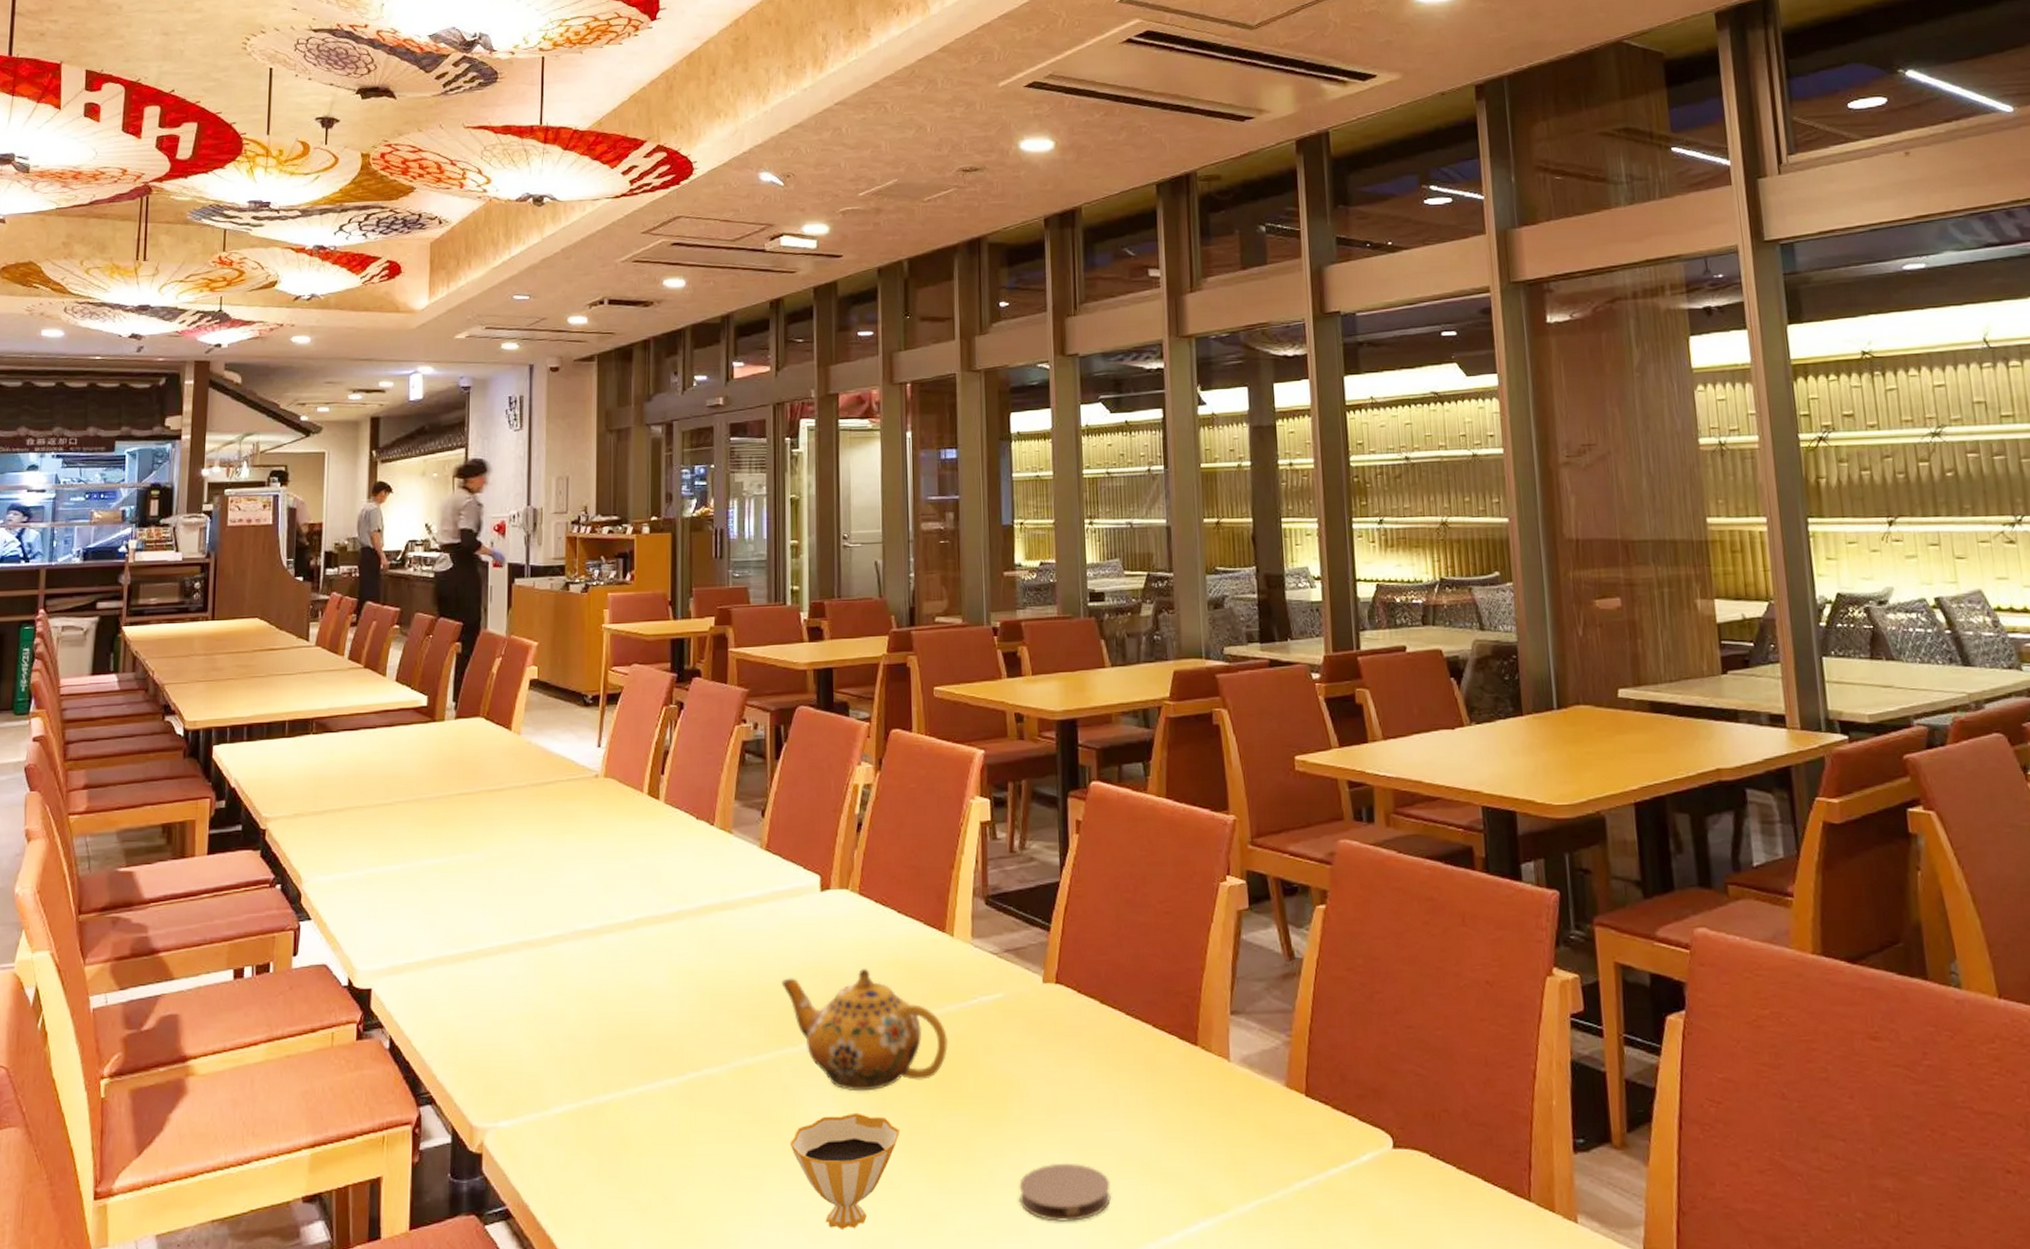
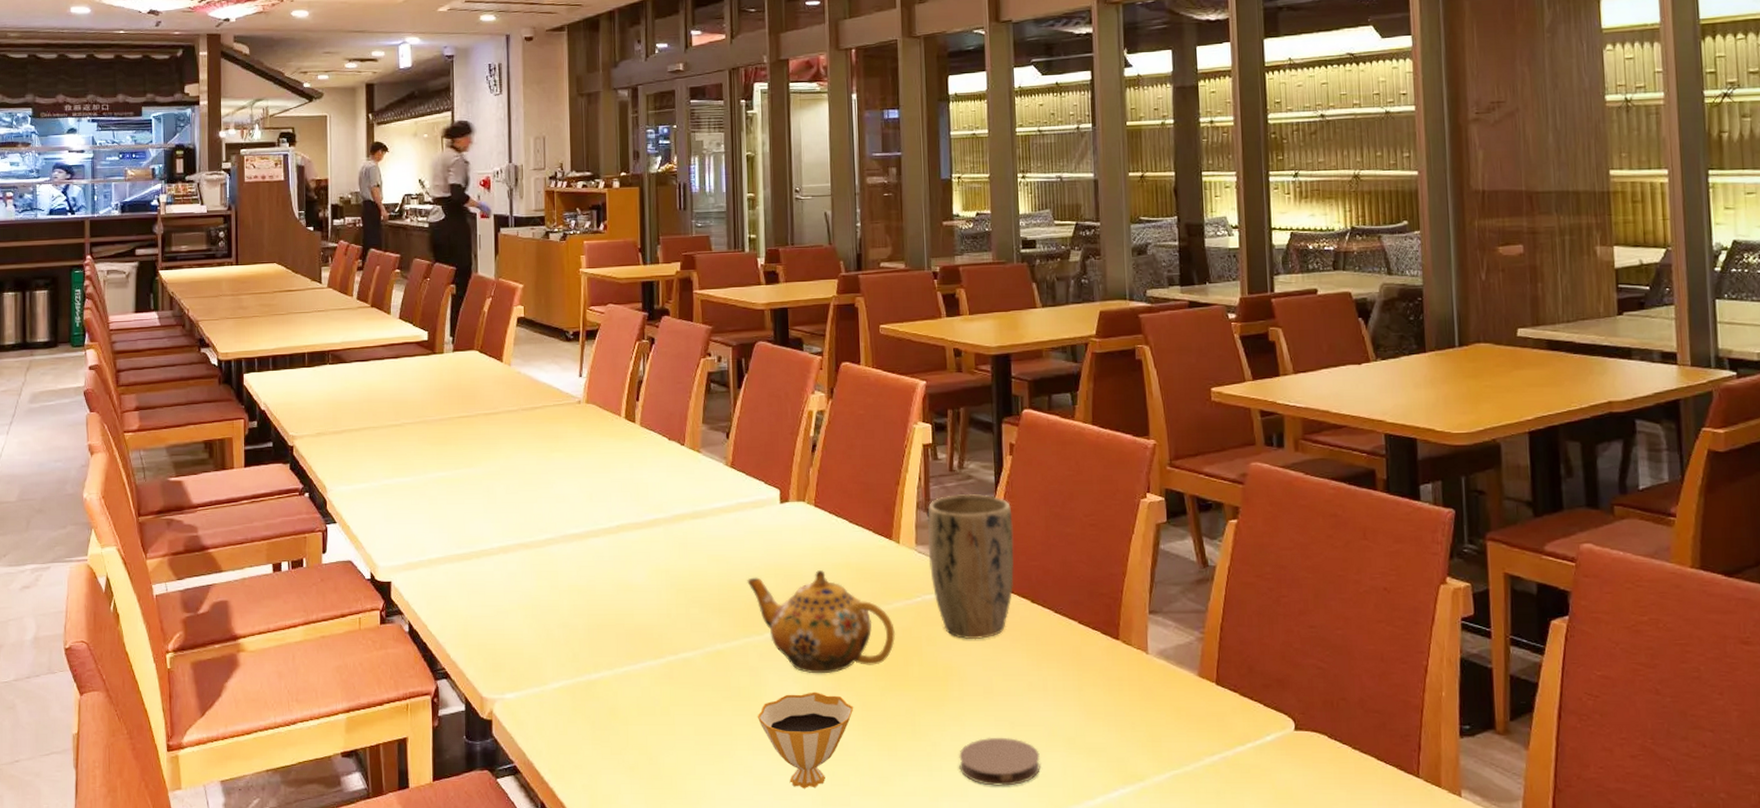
plant pot: none [984,877,1081,1048] -> present [926,493,1014,640]

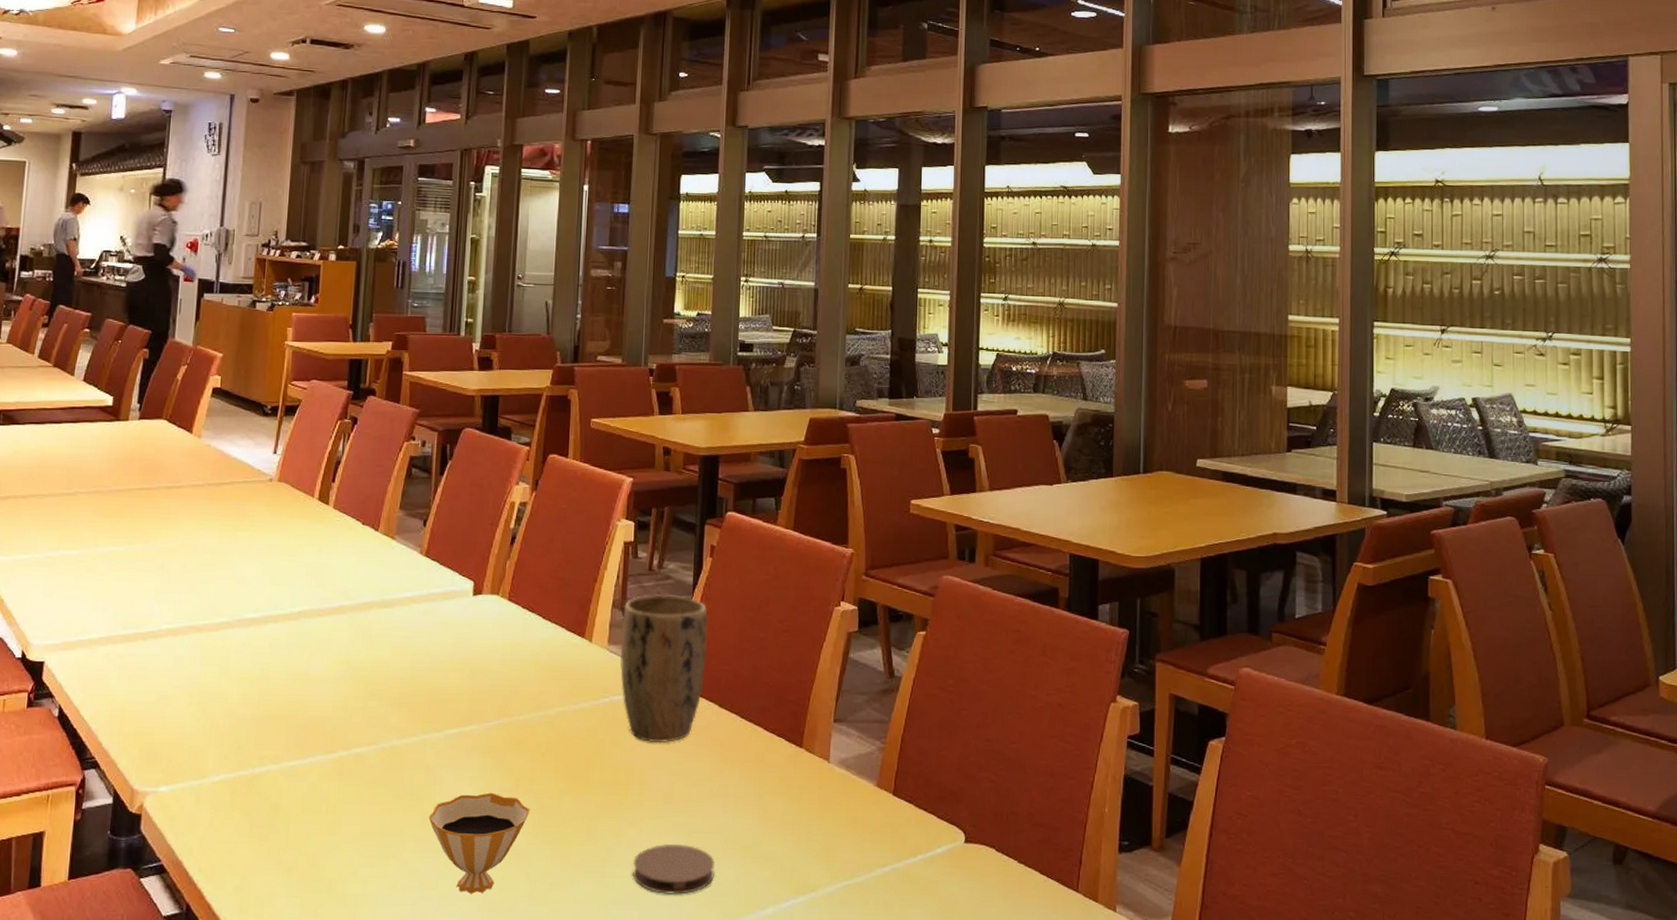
teapot: present [747,570,896,674] -> none [431,666,580,775]

